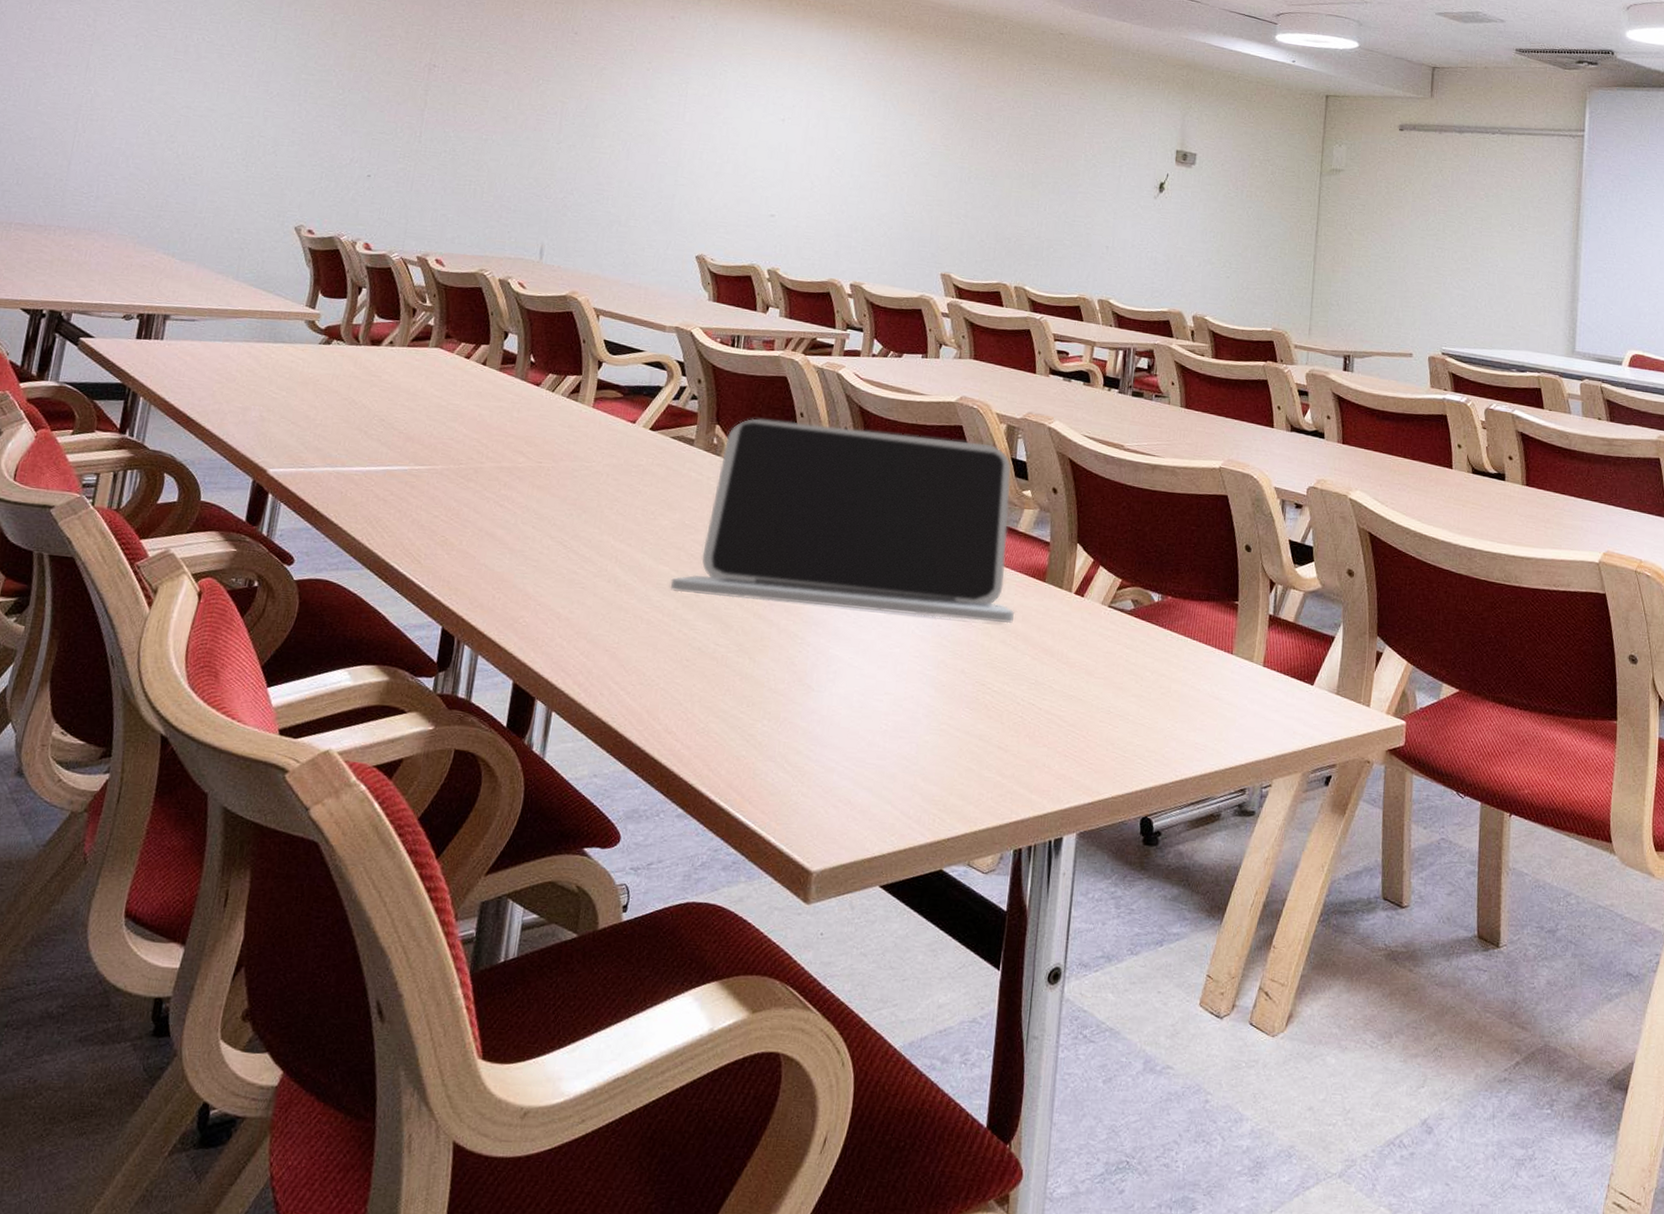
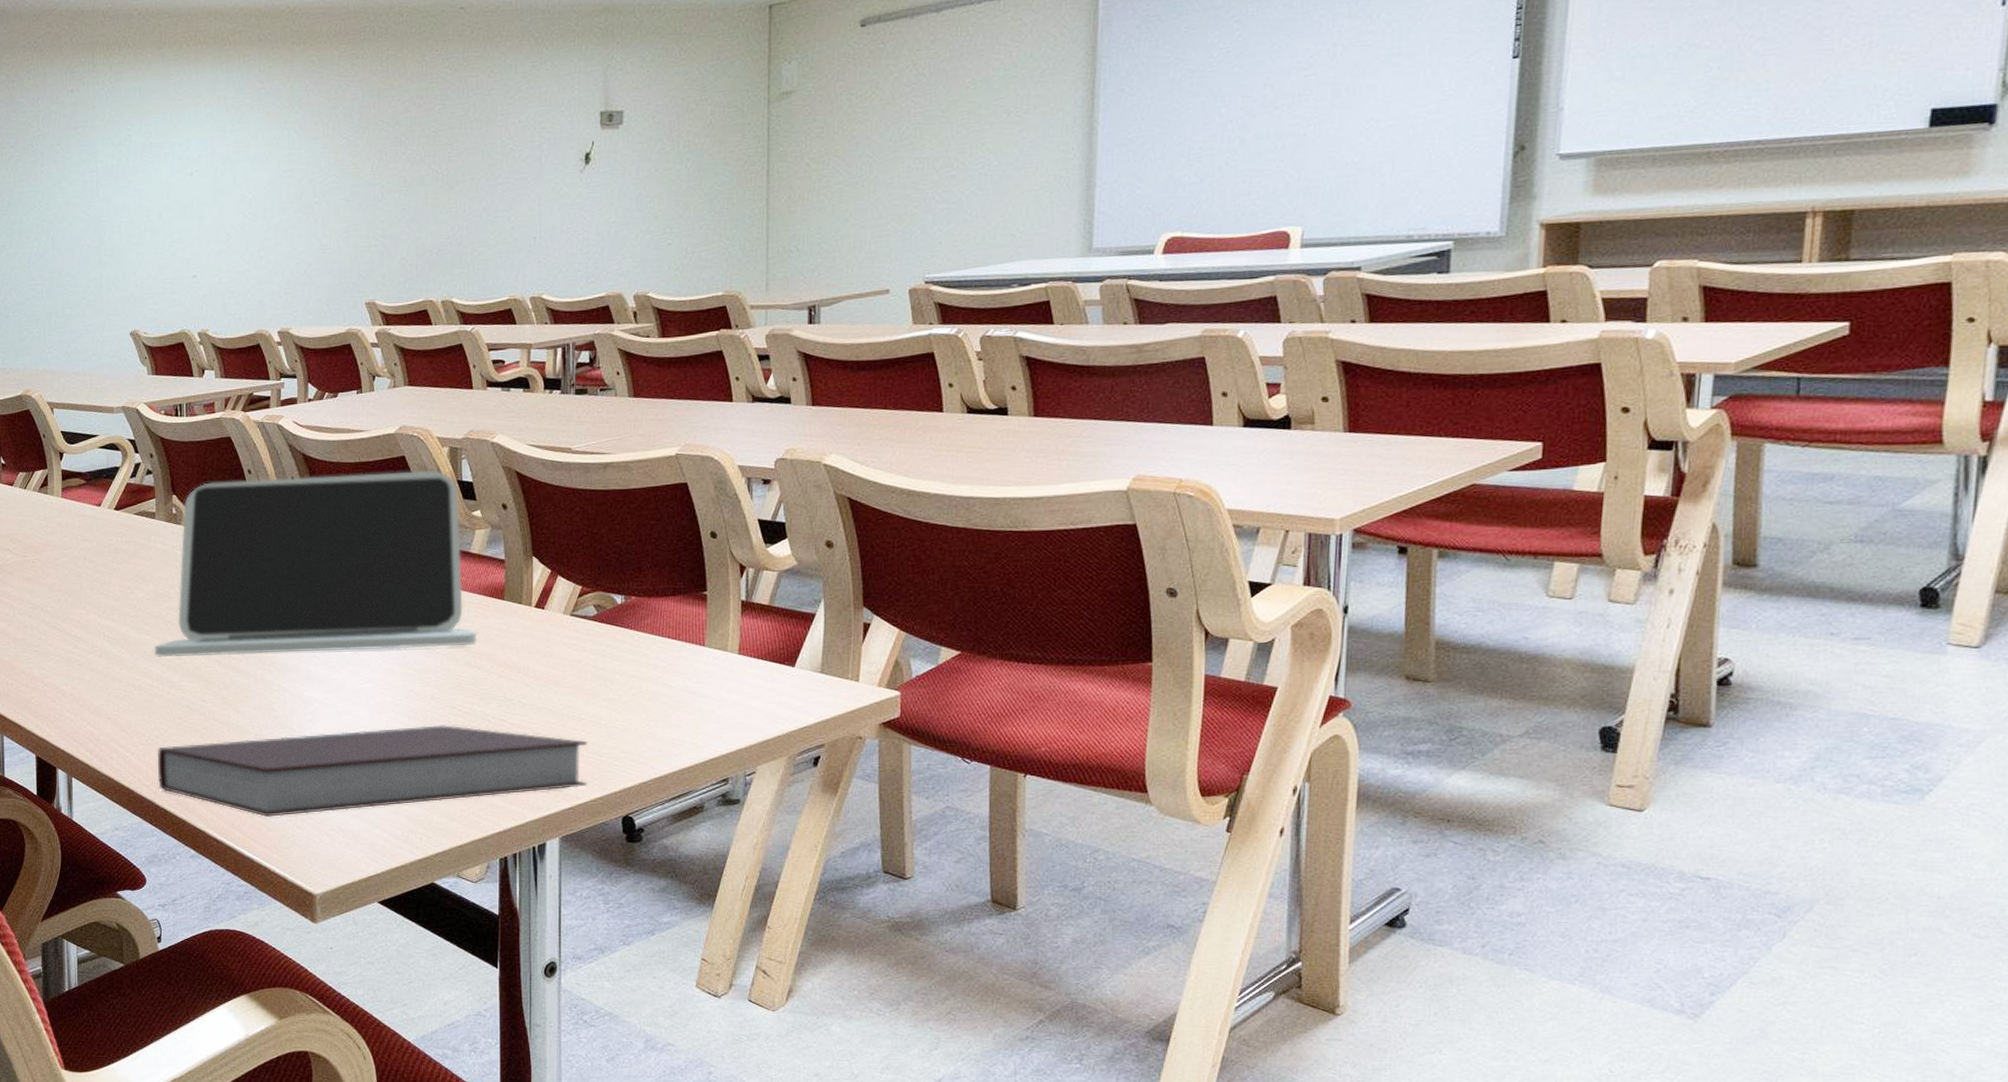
notebook: none [652,689,1114,783] -> present [157,725,588,818]

